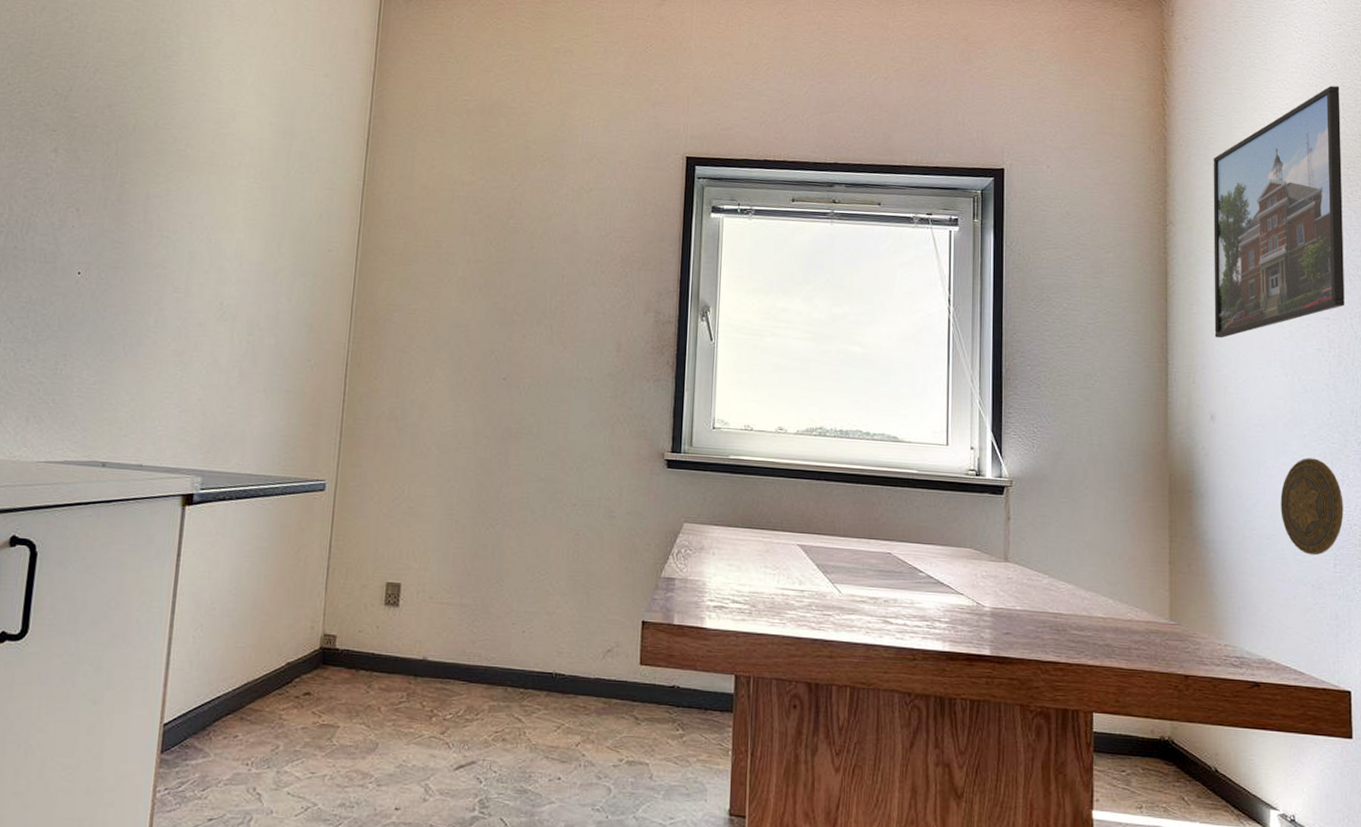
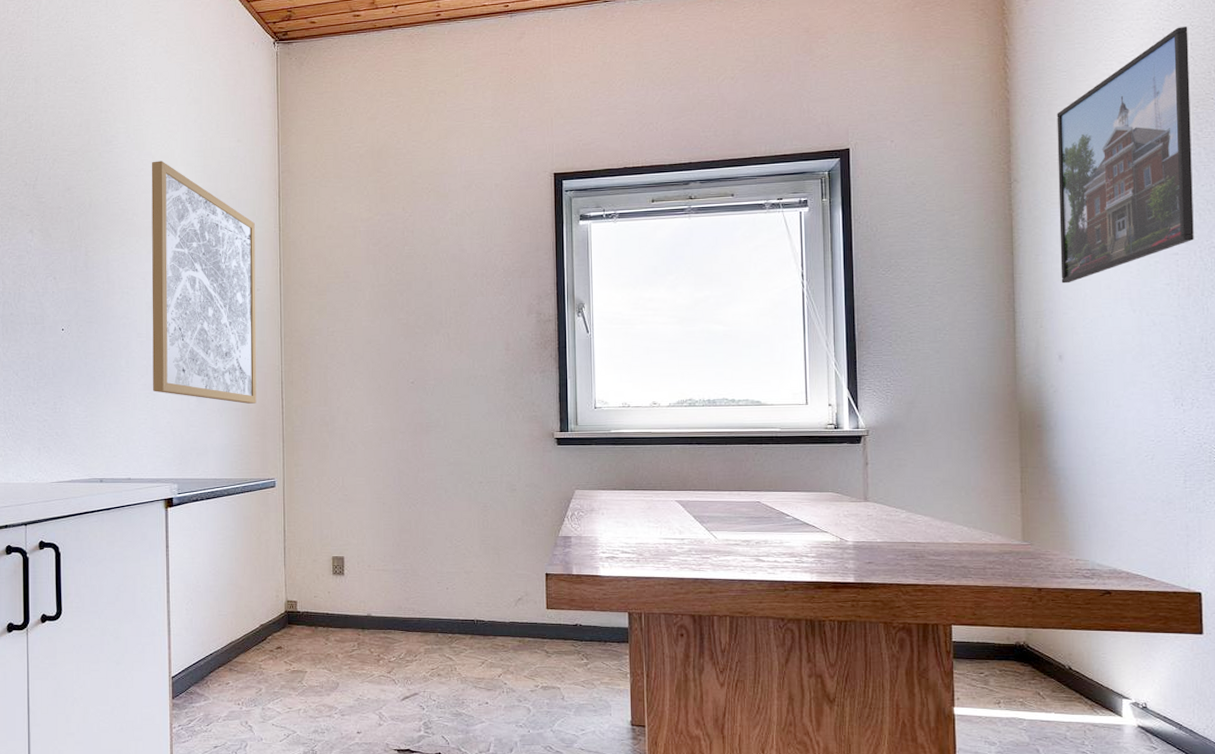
wall art: none [185,86,335,386] -> present [151,161,257,404]
decorative plate: present [1280,457,1344,556] -> none [1129,386,1194,474]

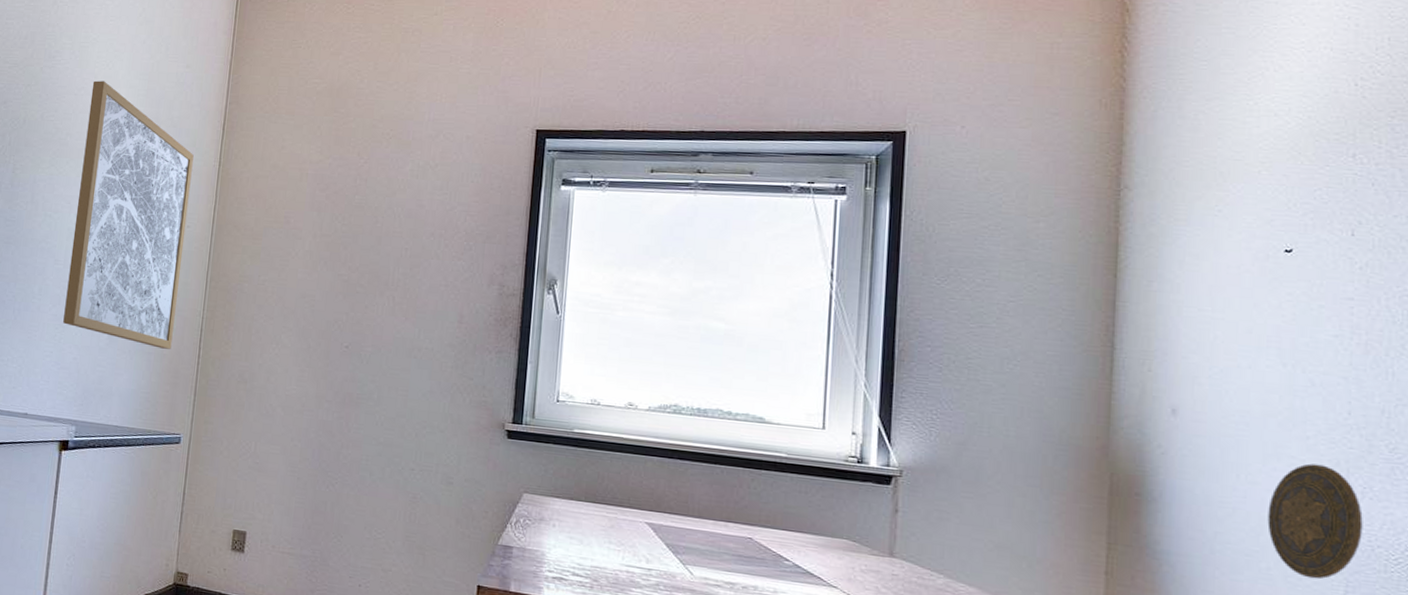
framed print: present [1057,27,1194,284] -> none [1181,17,1385,321]
decorative plate: none [1129,386,1194,474] -> present [1267,463,1363,580]

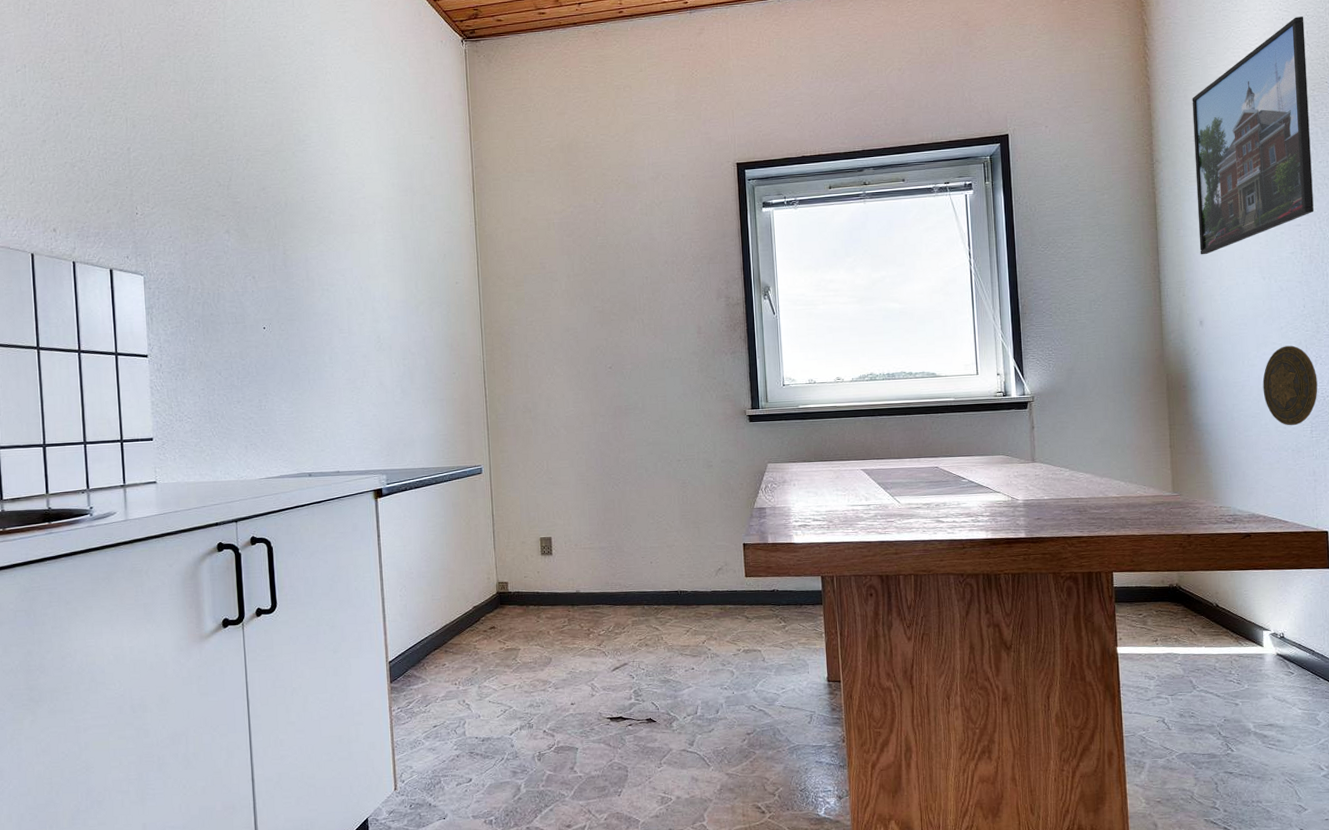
wall art: present [63,80,194,349] -> none [345,159,460,394]
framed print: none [1181,17,1385,321] -> present [1192,16,1314,255]

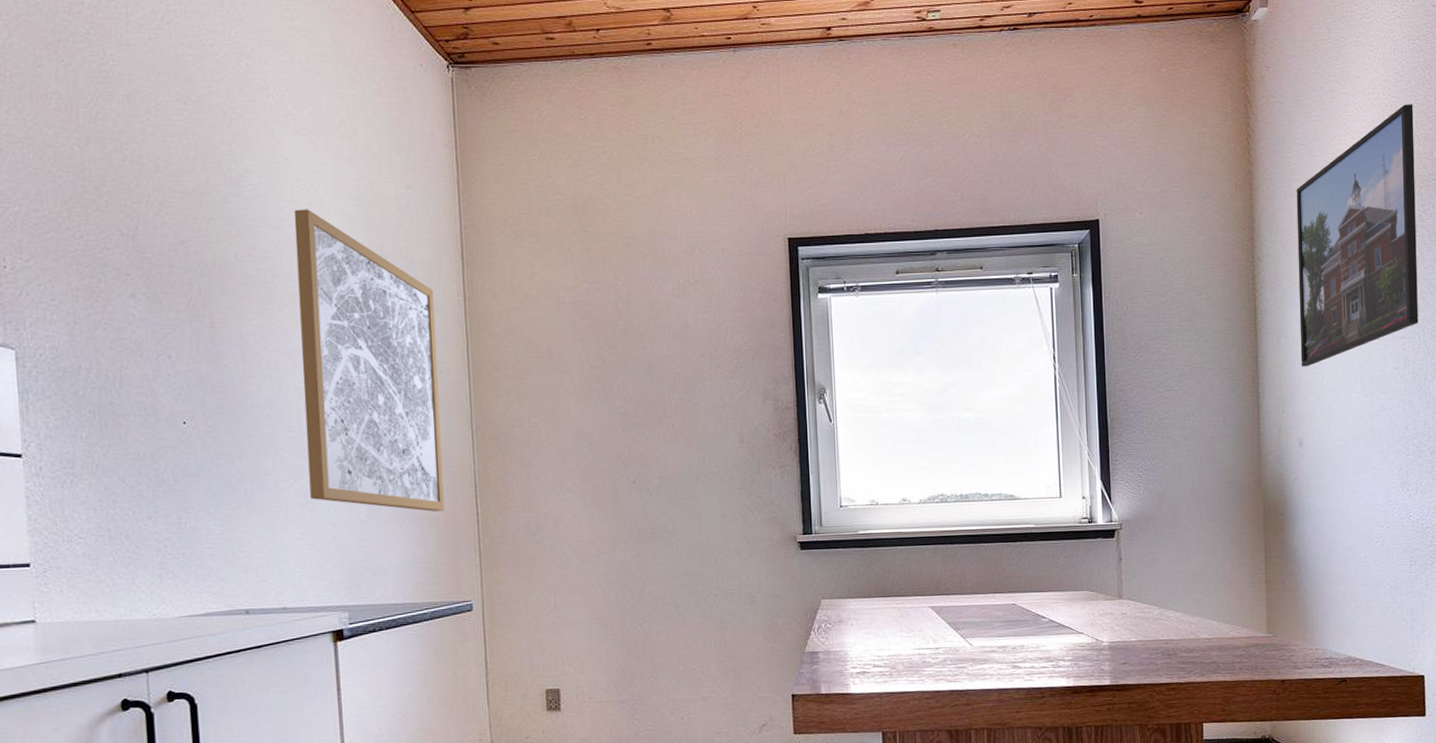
wall art: none [345,159,460,394] -> present [293,209,445,512]
decorative plate: present [1262,345,1318,426] -> none [1362,471,1418,560]

